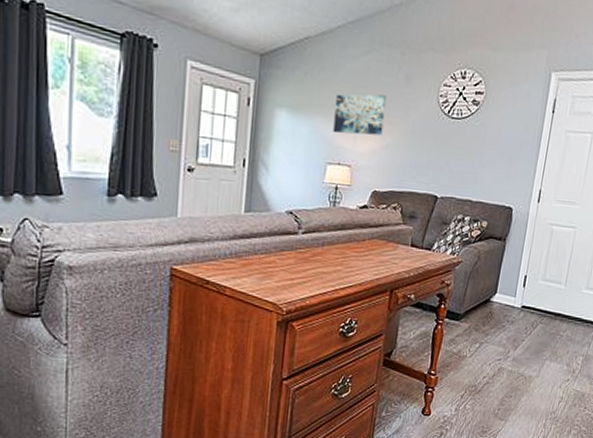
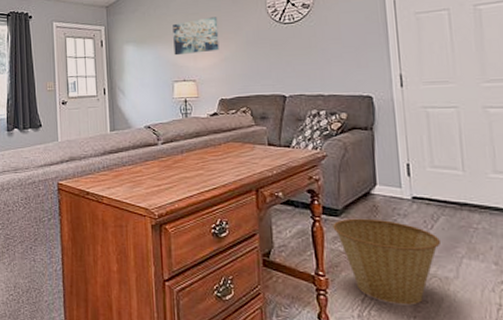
basket: none [452,322,534,400] -> present [333,218,442,306]

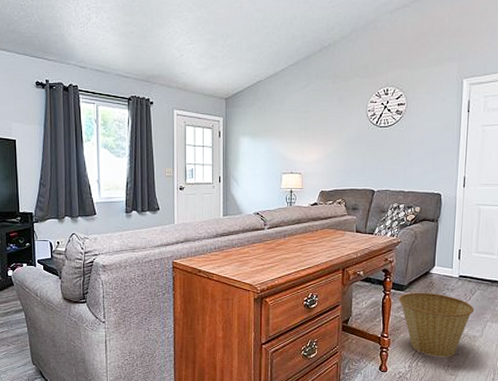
wall art: present [173,17,220,56] -> none [285,116,325,150]

